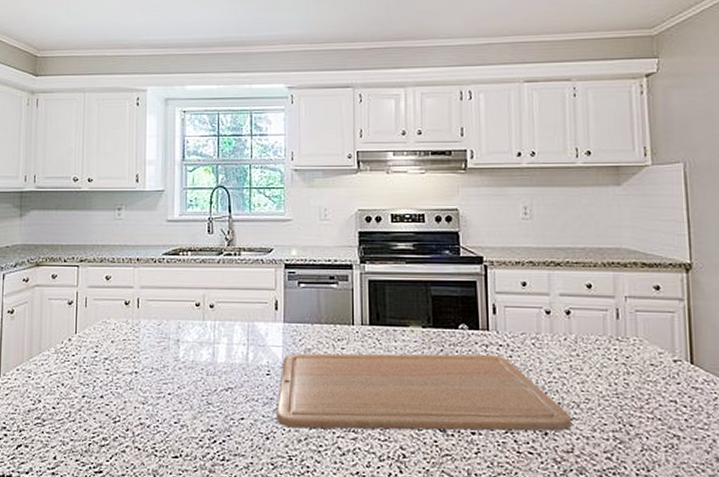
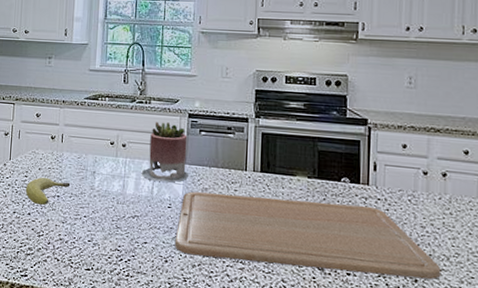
fruit: none [96,351,150,384] -> present [25,177,71,205]
succulent planter: none [233,275,289,345] -> present [141,121,189,183]

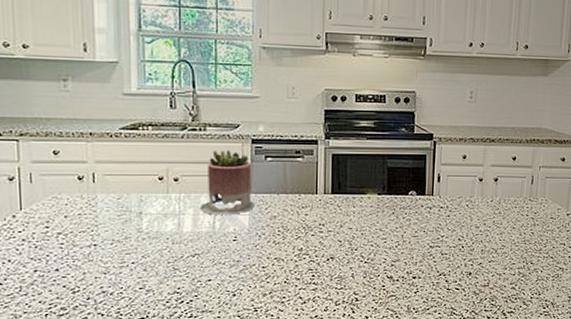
fruit: present [25,177,71,205] -> none [48,225,111,257]
chopping board: present [174,191,442,280] -> none [243,214,491,285]

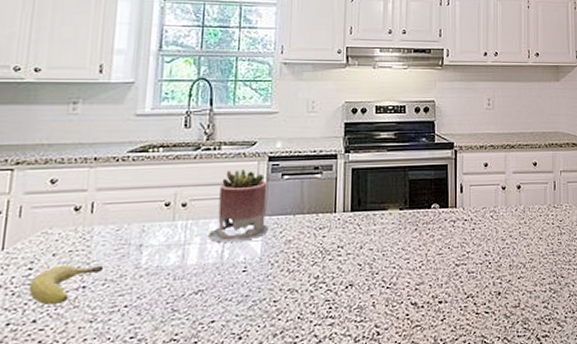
fruit: none [48,225,111,257] -> present [28,264,104,305]

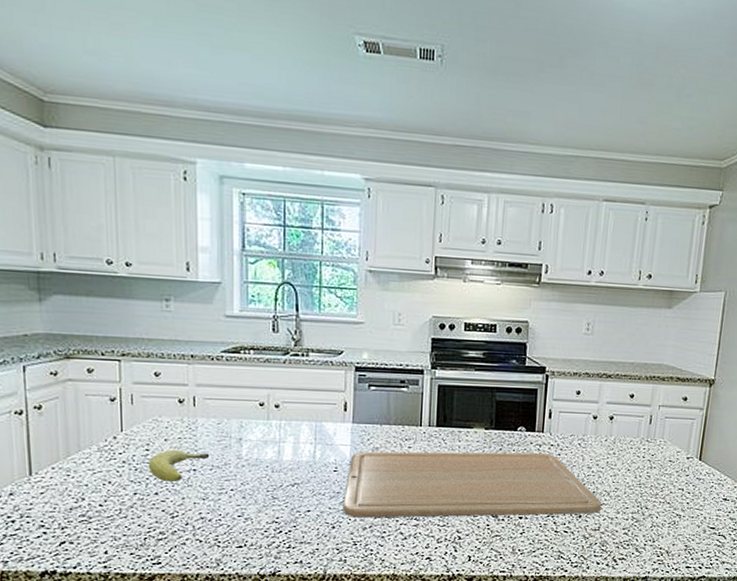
succulent planter: present [207,169,270,243] -> none [300,377,358,444]
chopping board: none [251,228,520,324] -> present [342,451,602,518]

